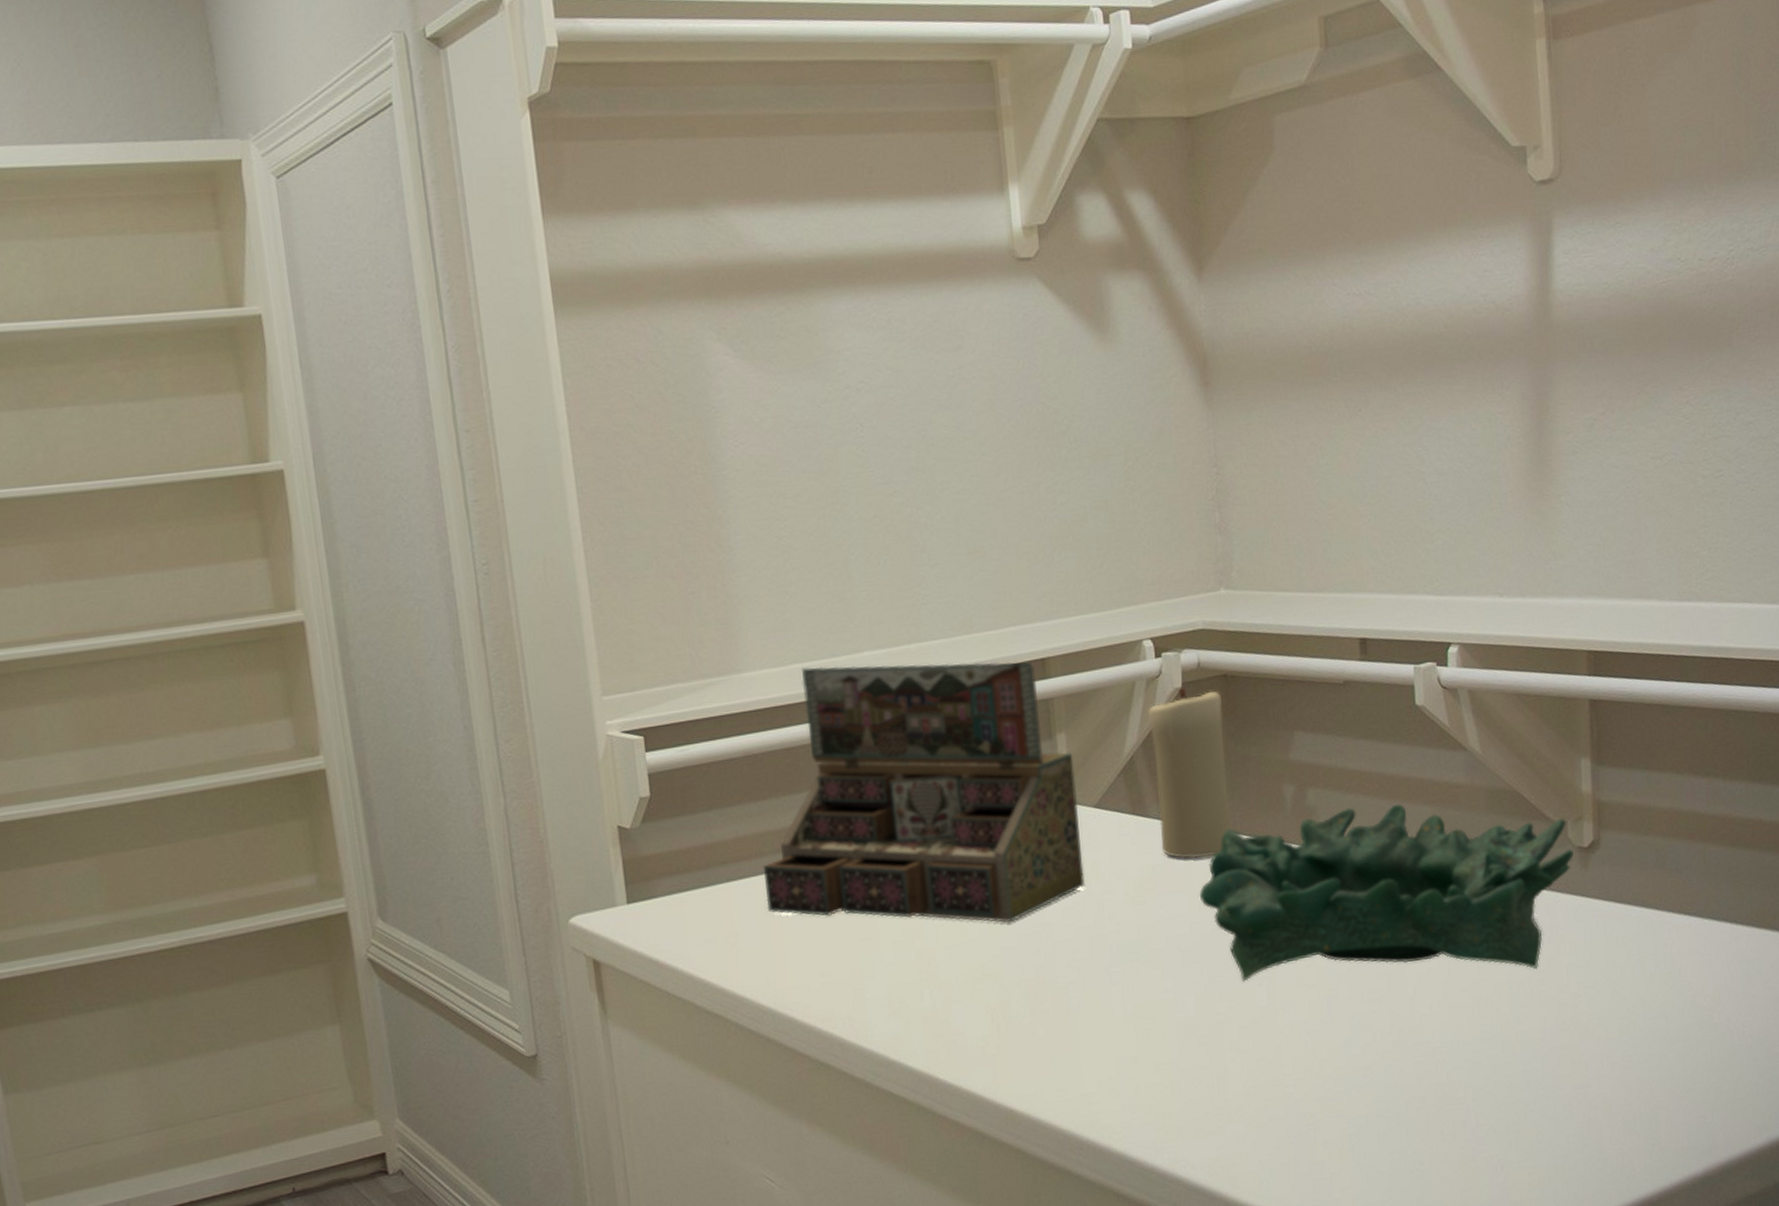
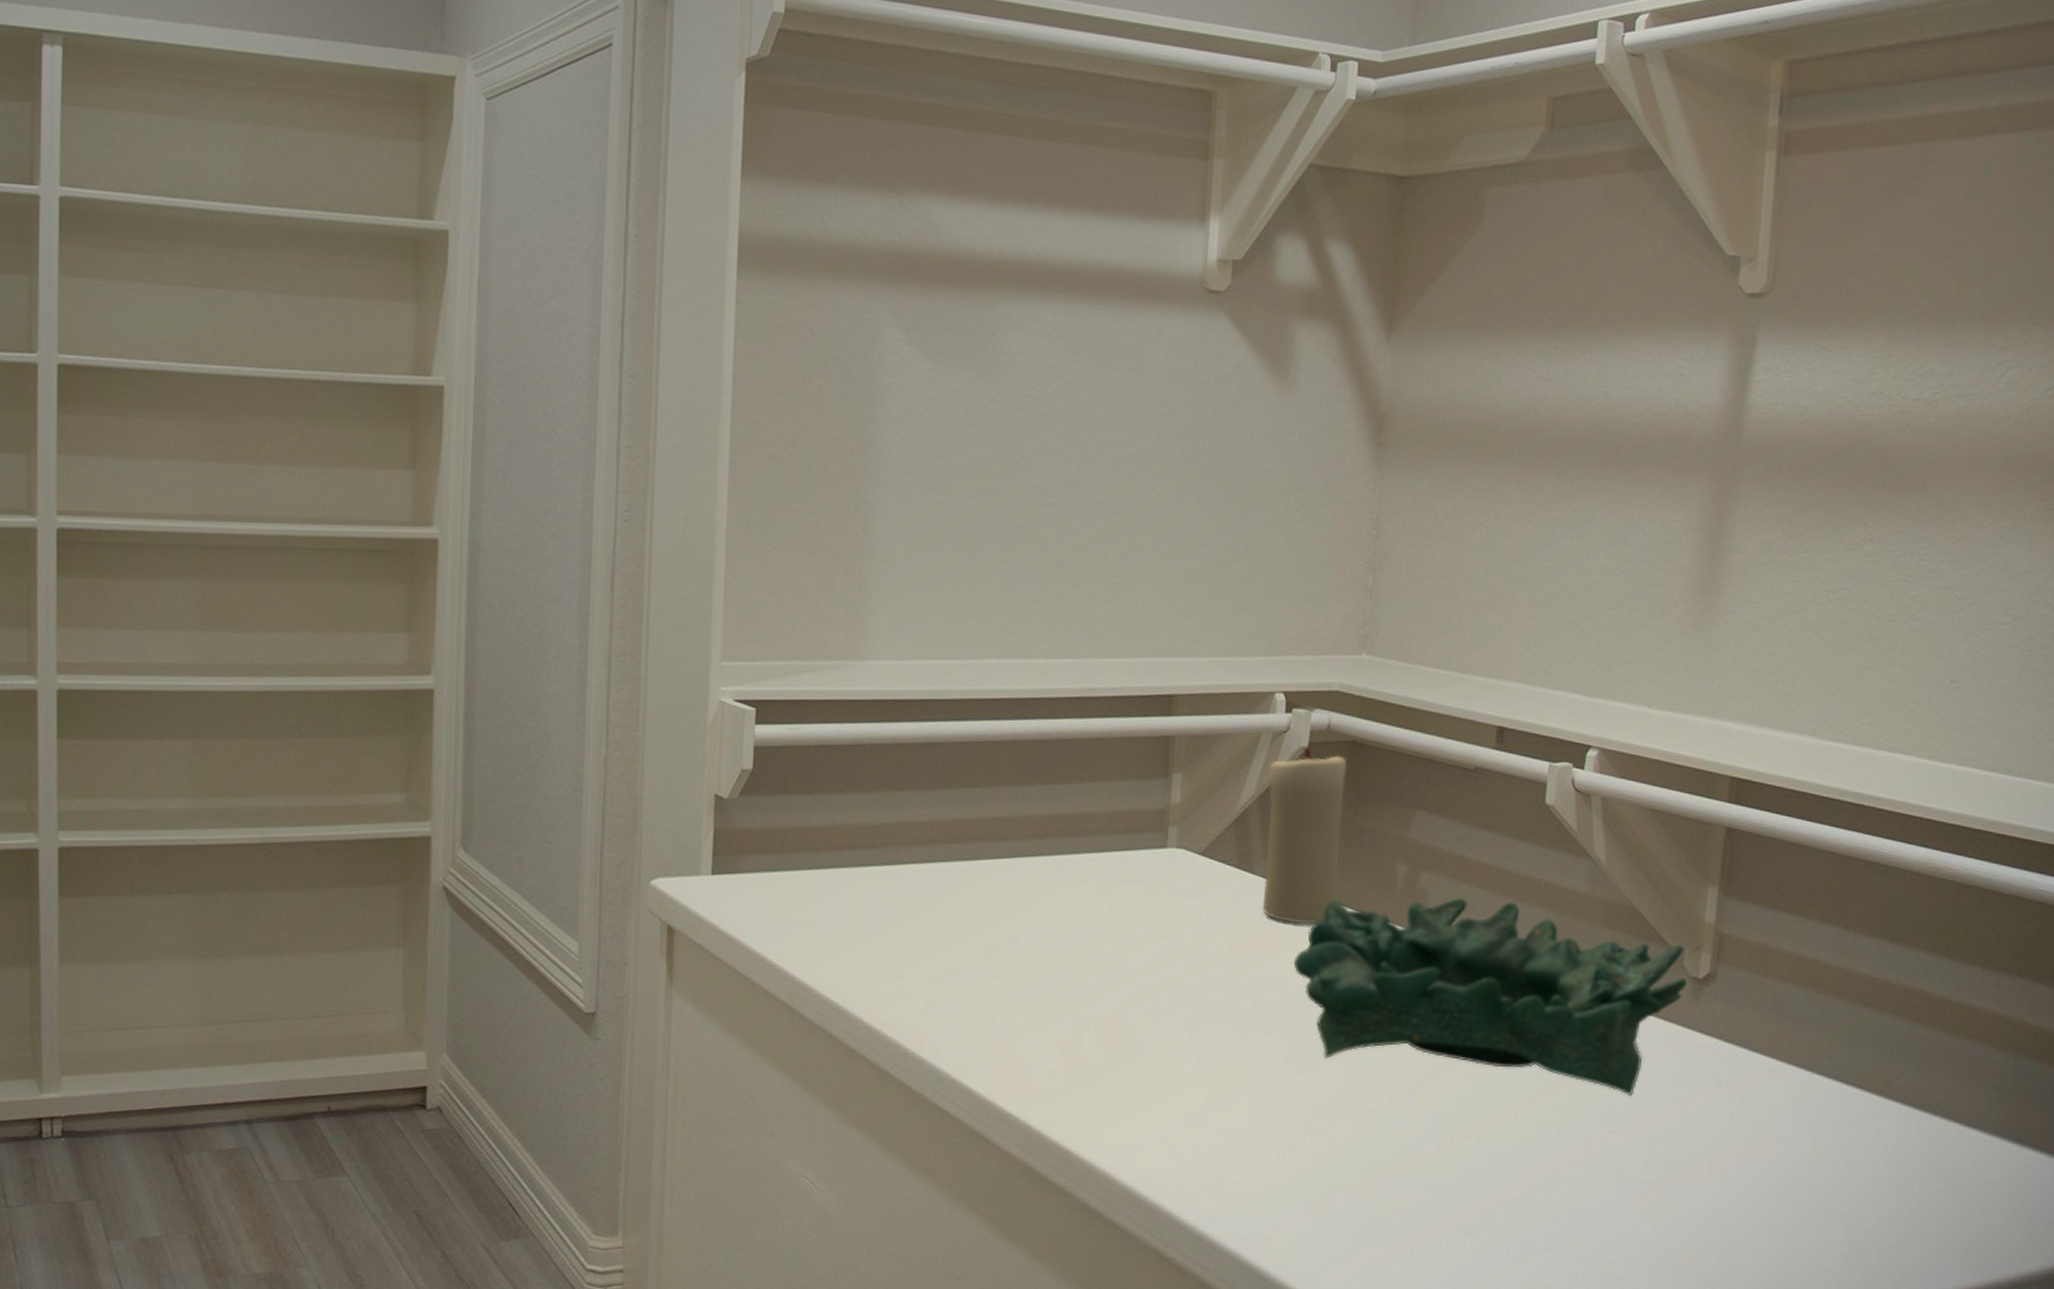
jewelry box: present [764,661,1085,923] -> none [851,664,1186,958]

